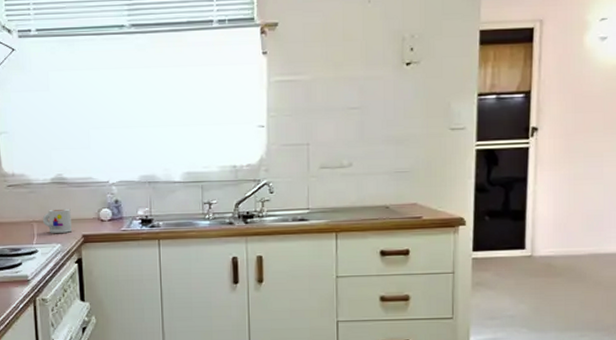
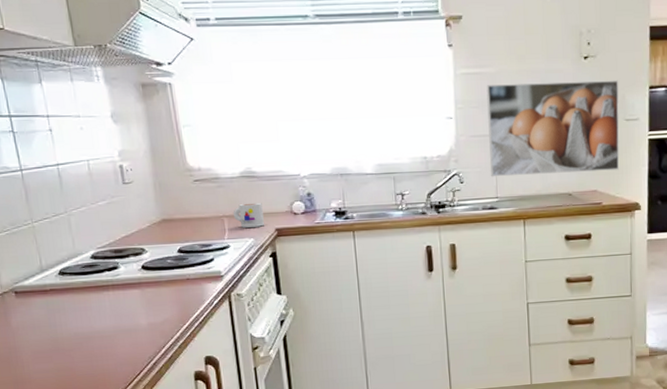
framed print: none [301,87,444,188] -> present [486,80,620,177]

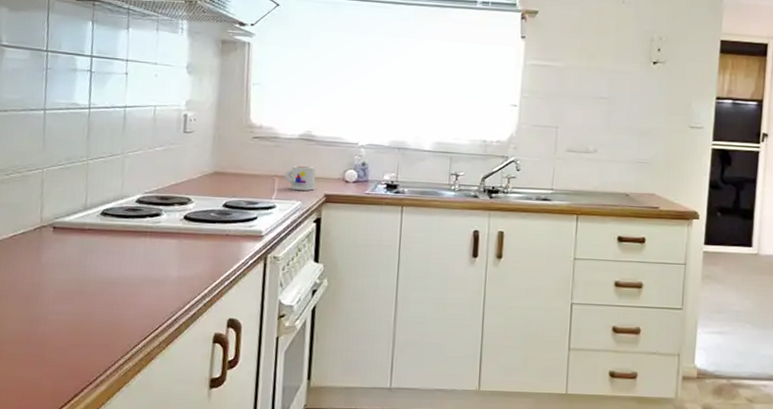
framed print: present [486,80,620,177] -> none [547,78,686,176]

